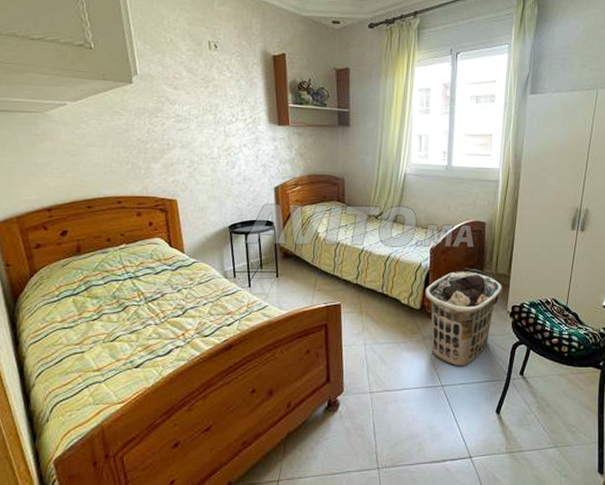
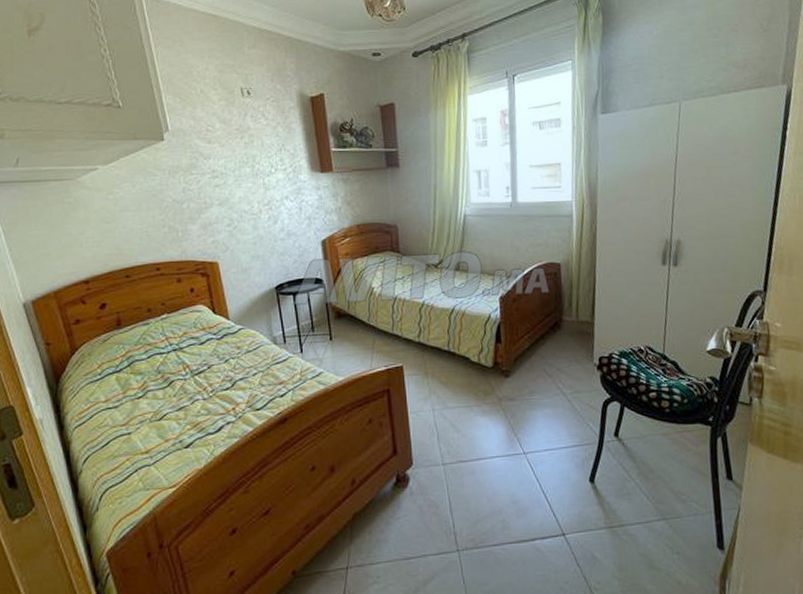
clothes hamper: present [426,268,502,367] -> none [497,316,586,431]

